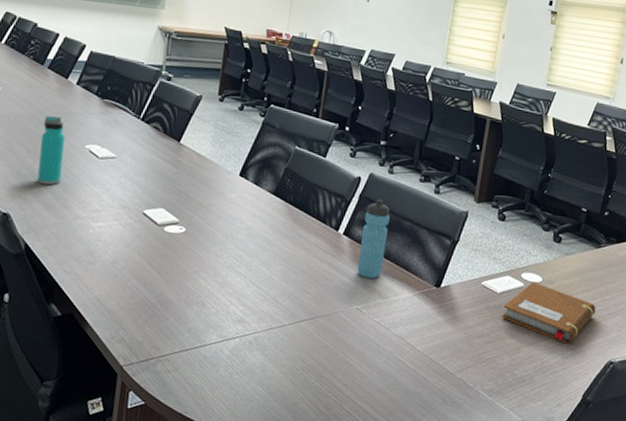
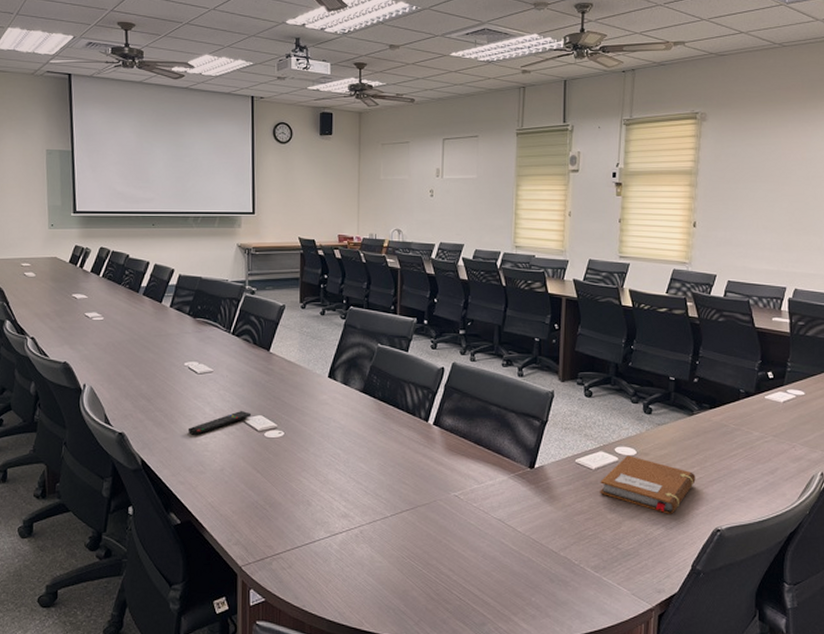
water bottle: present [37,115,66,185] -> none [144,338,167,403]
remote control: none [80,201,153,223] -> present [187,410,252,435]
water bottle: present [357,199,390,279] -> none [450,387,477,466]

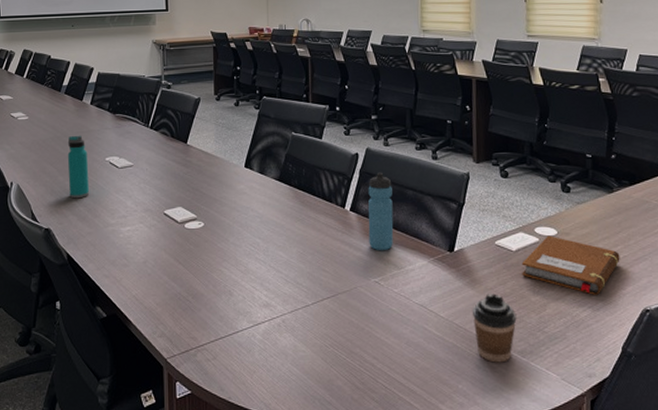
water bottle: none [144,338,167,403] -> present [67,135,90,199]
remote control: present [187,410,252,435] -> none [110,202,172,229]
water bottle: none [450,387,477,466] -> present [368,172,394,251]
coffee cup: none [550,510,592,577] -> present [473,294,517,363]

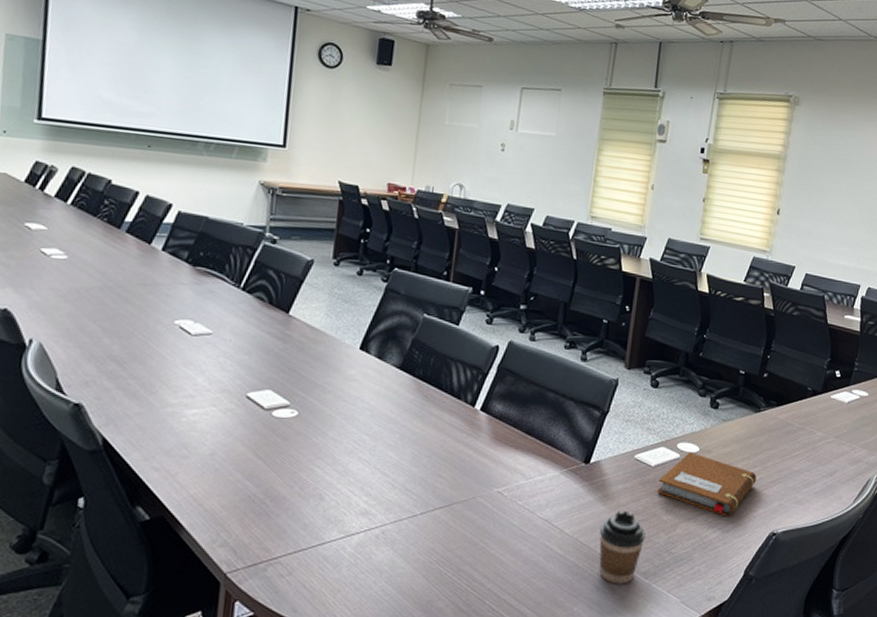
water bottle: present [67,135,90,199] -> none [116,287,150,369]
water bottle: present [368,172,394,251] -> none [497,369,533,459]

